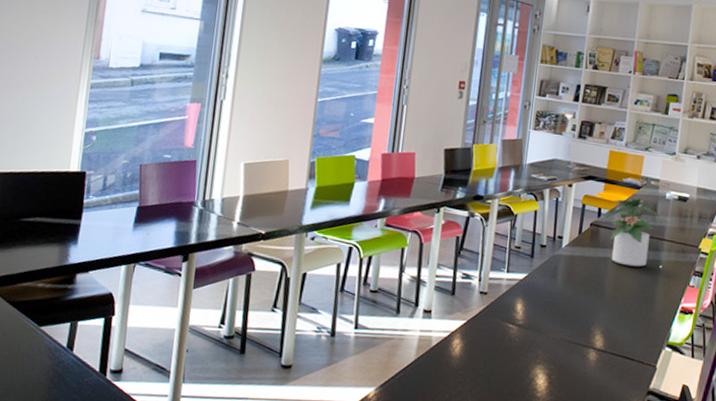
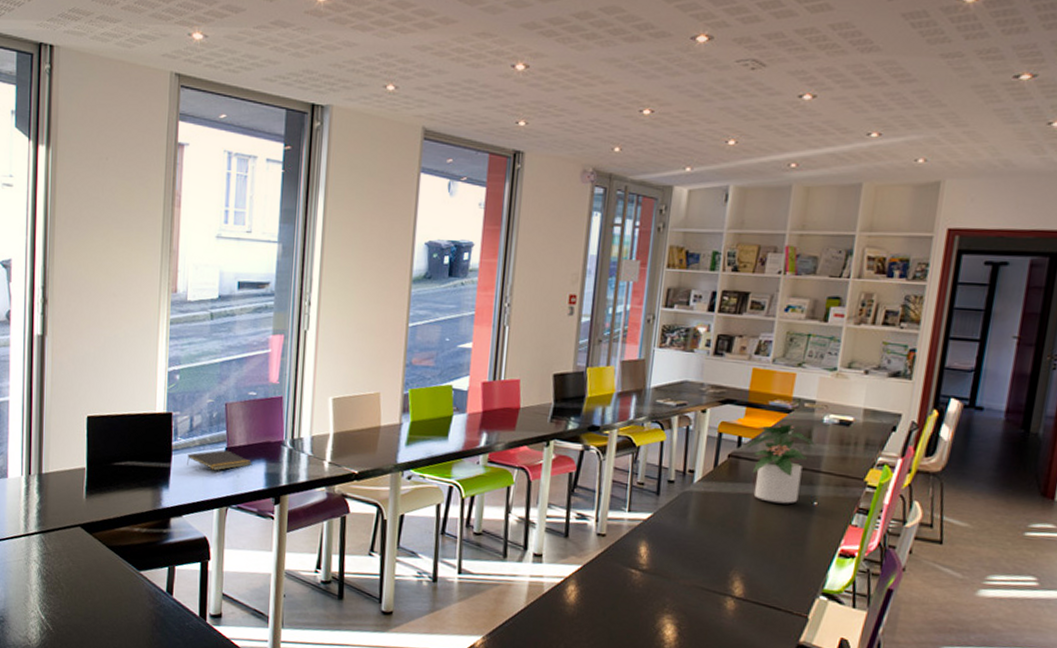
notepad: none [97,208,164,229] -> present [187,449,253,471]

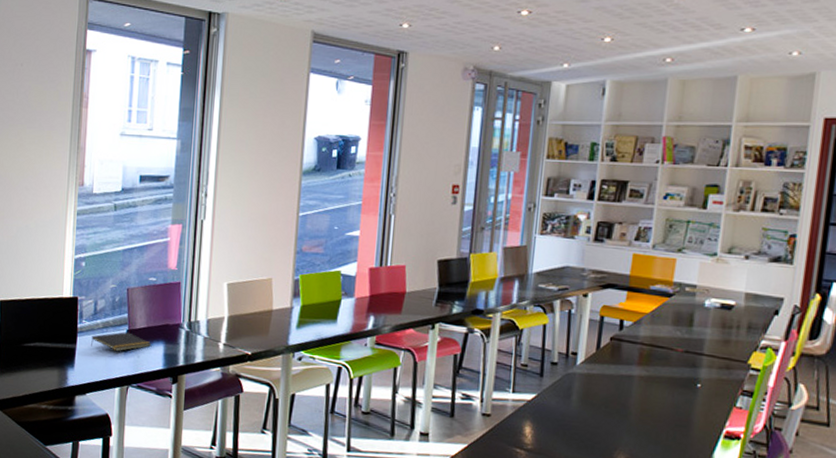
potted plant: present [747,424,816,504] -> none [629,308,698,386]

